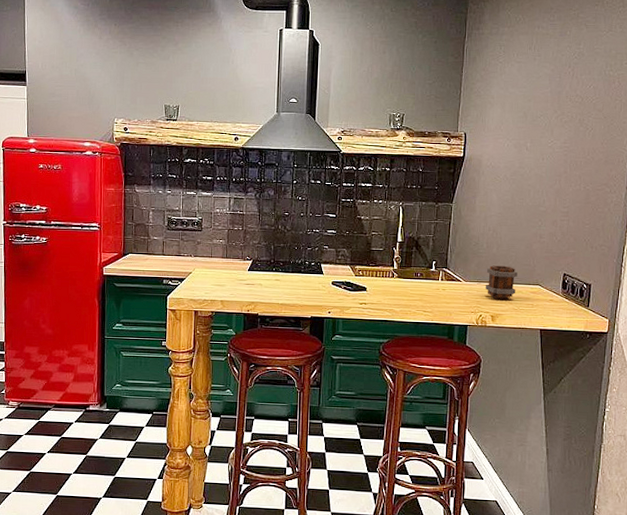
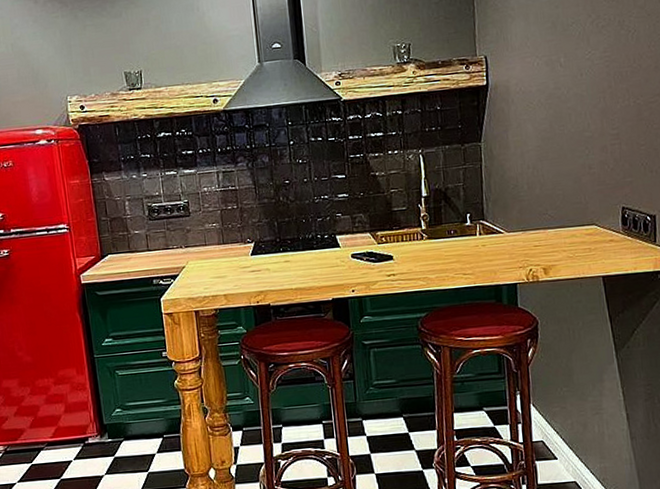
mug: present [486,265,517,300] -> none [532,207,569,249]

